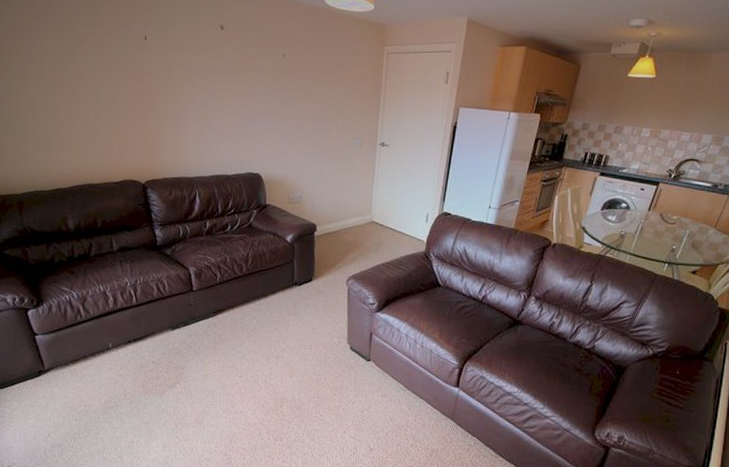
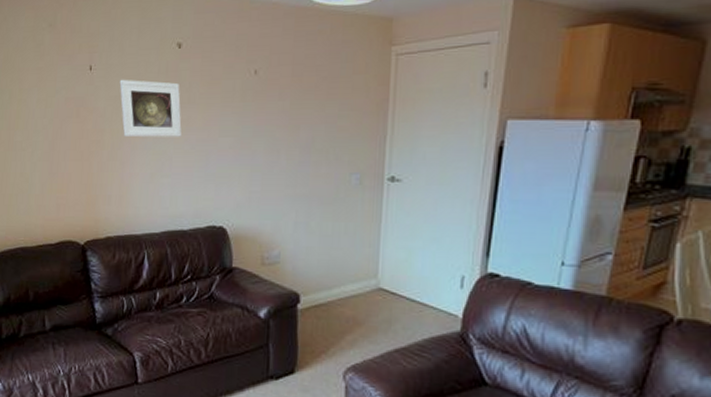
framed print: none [171,50,225,102] -> present [119,79,182,138]

